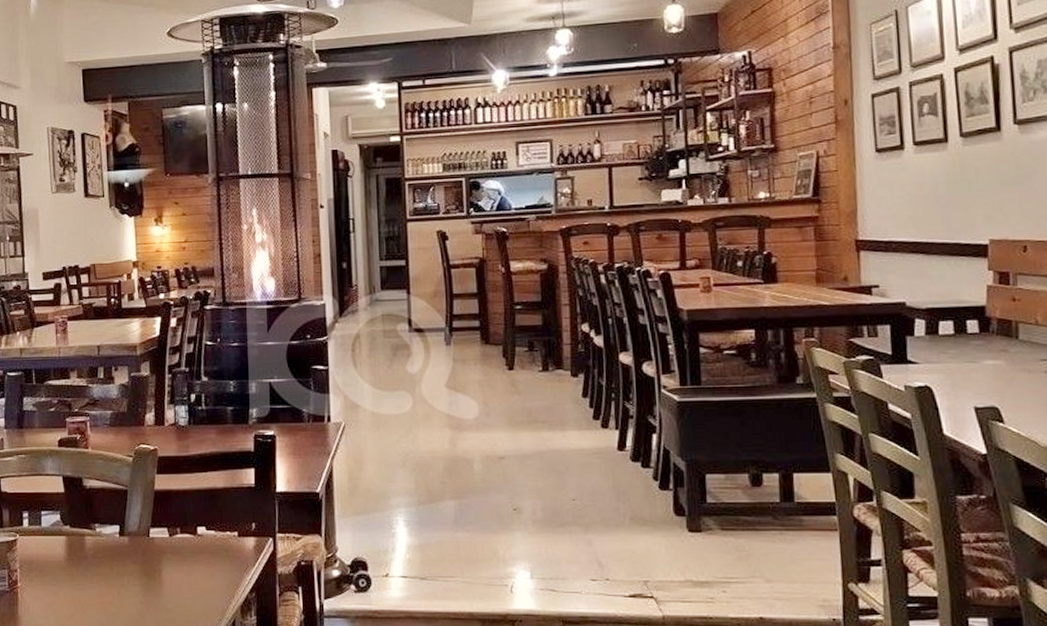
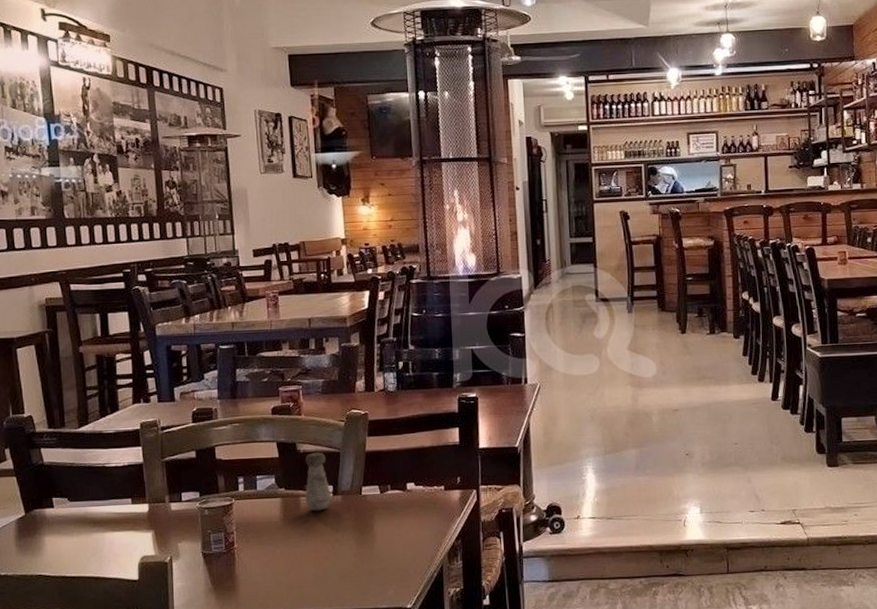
salt shaker: none [90,489,118,552] -> present [305,452,331,511]

